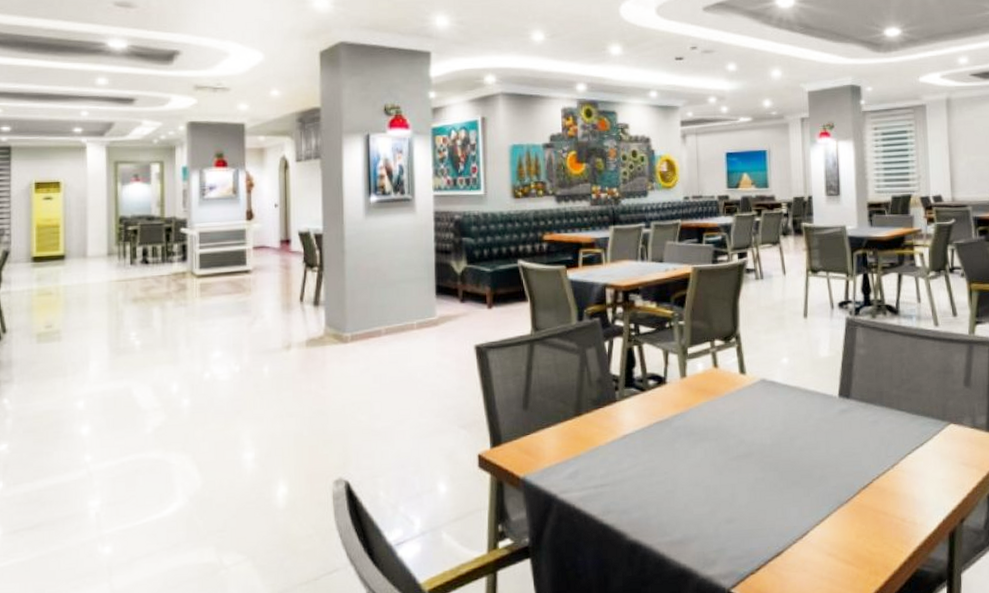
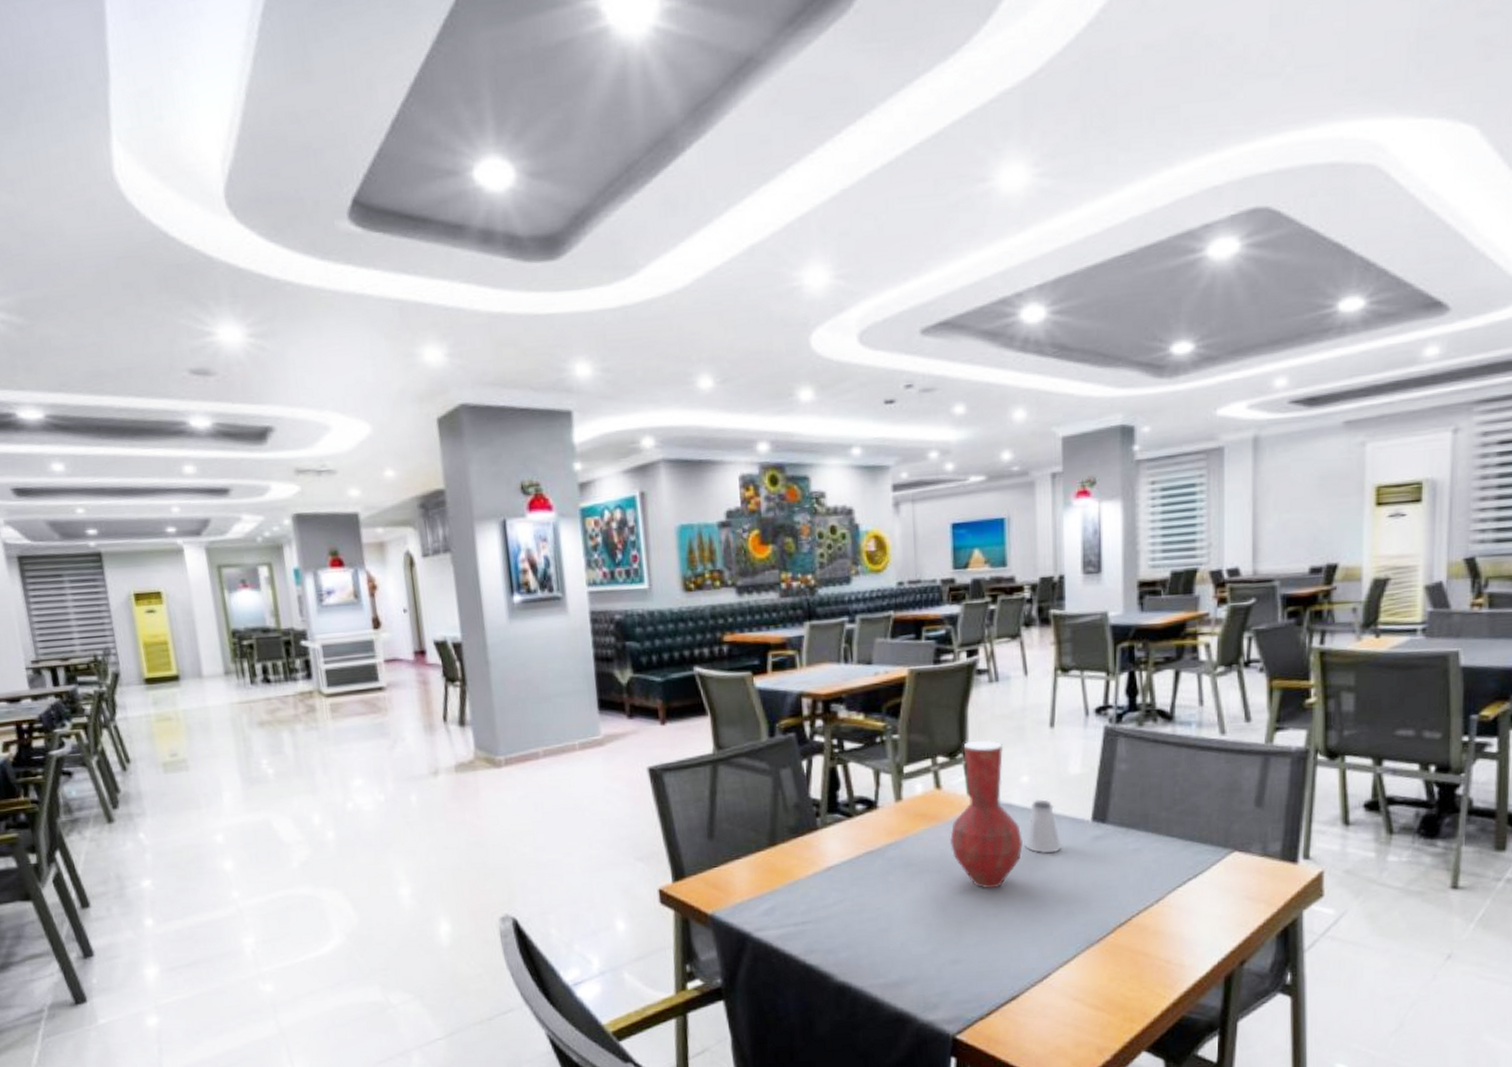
vase: none [725,327,784,455] -> present [950,740,1023,889]
saltshaker: none [785,378,815,424] -> present [1024,799,1062,853]

